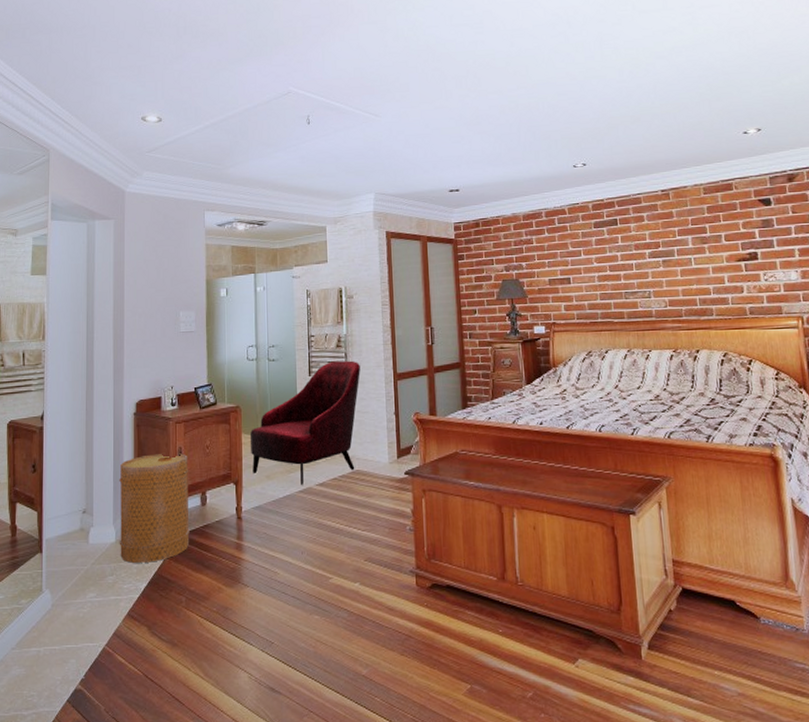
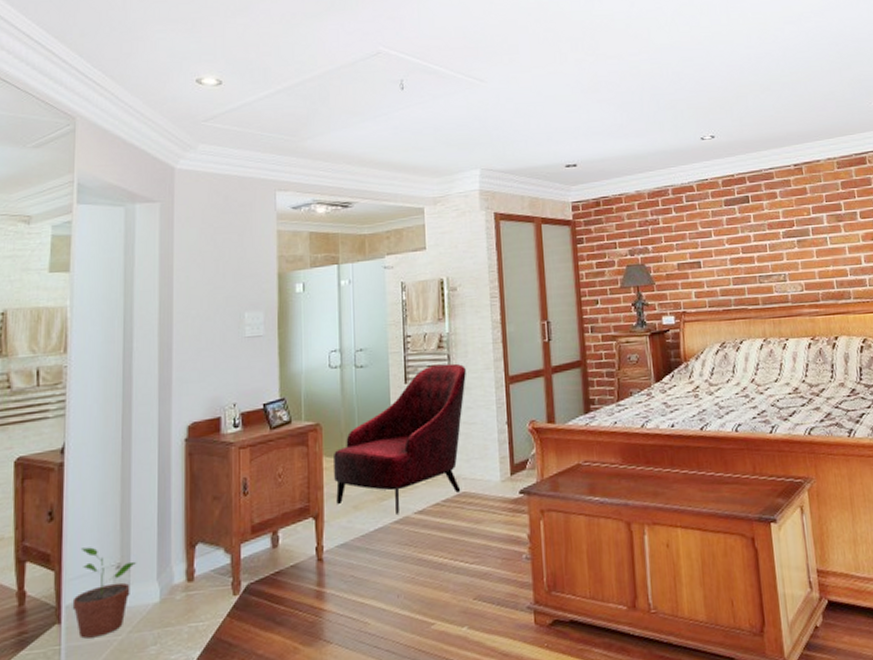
potted plant: none [50,495,98,566] -> present [72,547,137,639]
basket: present [119,453,190,563] -> none [165,485,257,627]

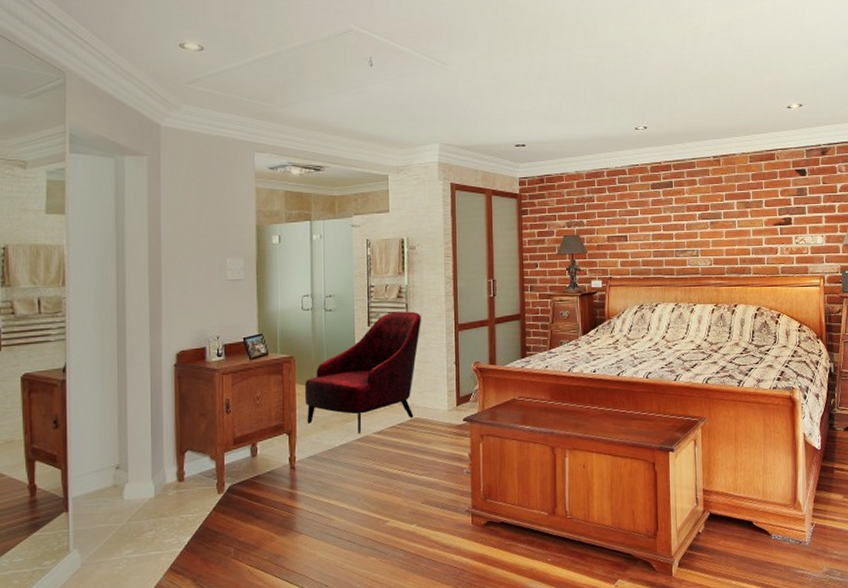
potted plant: present [72,547,137,639] -> none [78,451,134,524]

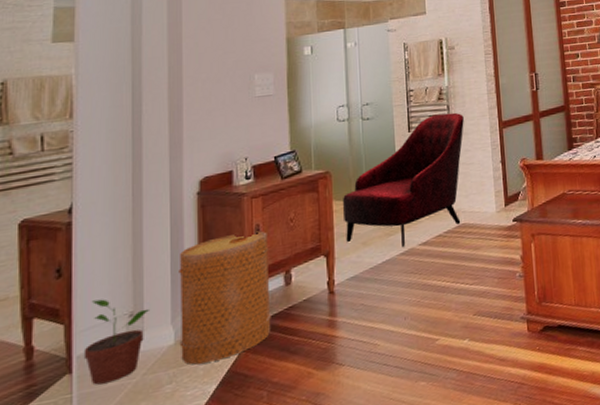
potted plant: none [78,451,134,524] -> present [83,299,151,385]
basket: none [158,405,239,517] -> present [179,230,271,365]

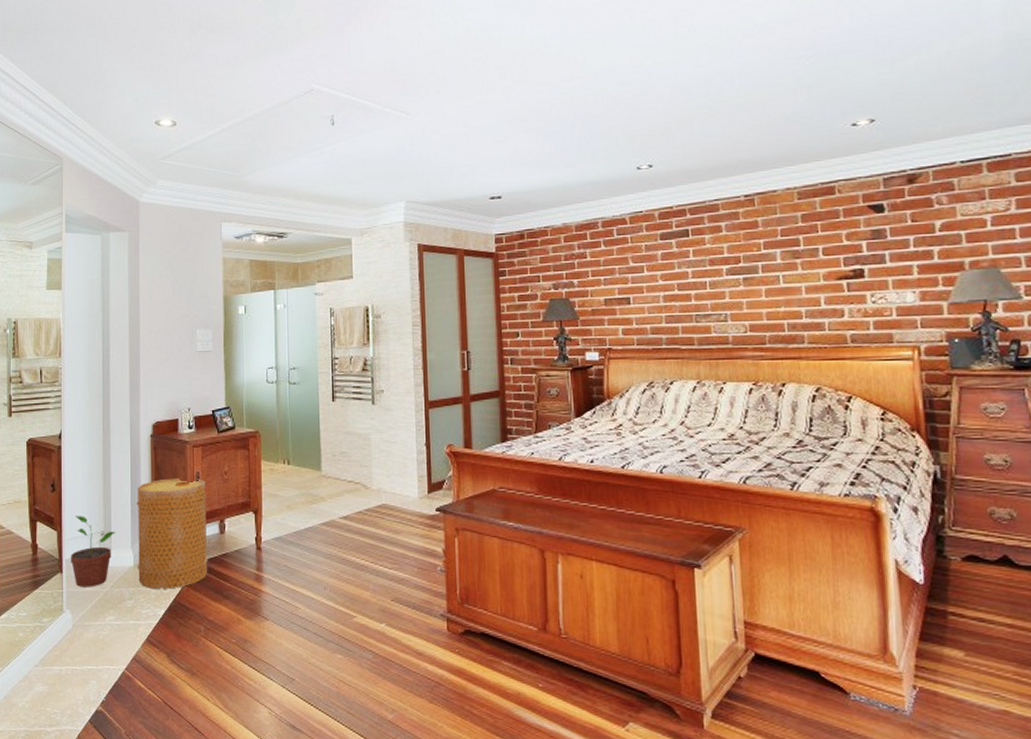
armchair: present [342,112,464,248] -> none [269,386,388,518]

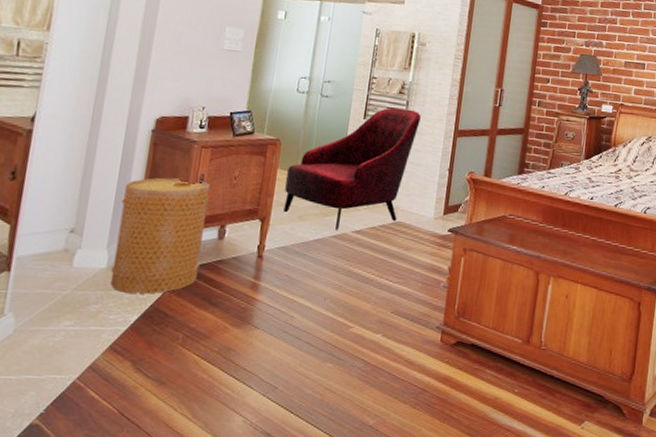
potted plant: present [70,516,116,587] -> none [23,209,90,289]
armchair: none [269,386,388,518] -> present [283,107,421,231]

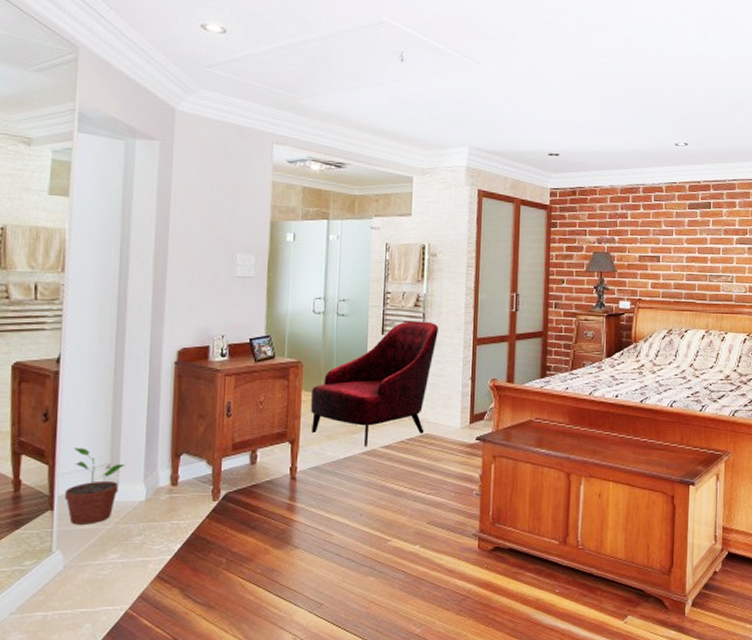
potted plant: none [23,209,90,289] -> present [64,448,126,525]
basket: present [110,177,210,294] -> none [150,408,238,523]

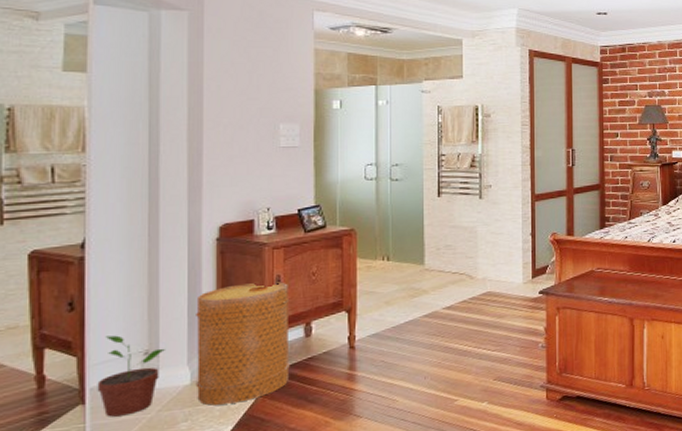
basket: none [150,408,238,523] -> present [195,282,290,406]
armchair: present [310,321,438,448] -> none [366,181,496,311]

